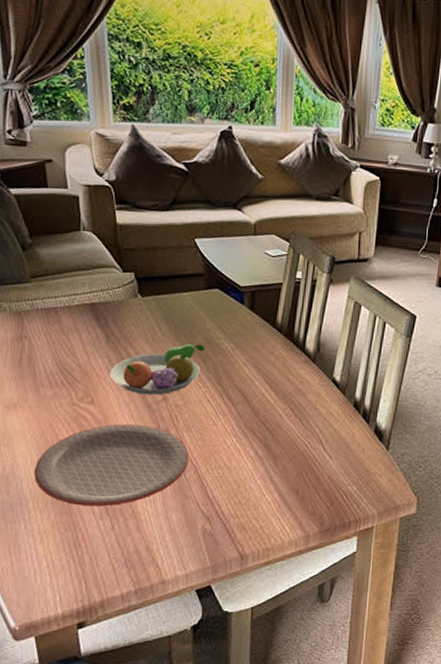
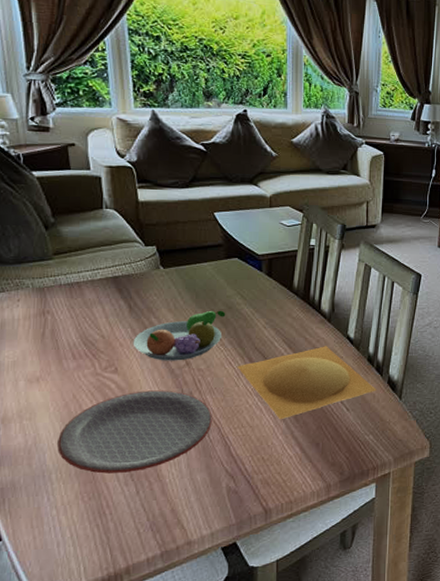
plate: none [215,388,362,463] -> present [237,346,377,419]

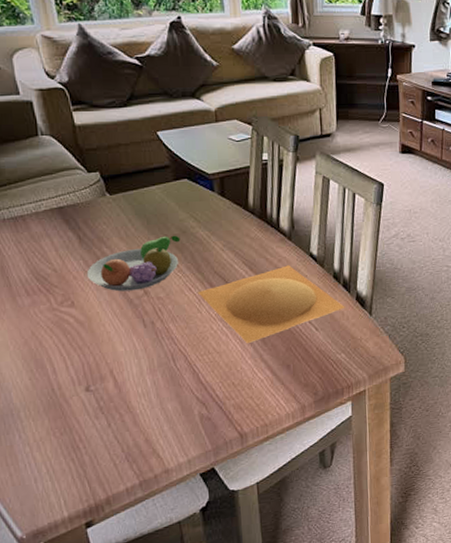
plate: present [57,390,212,474] -> none [22,321,178,409]

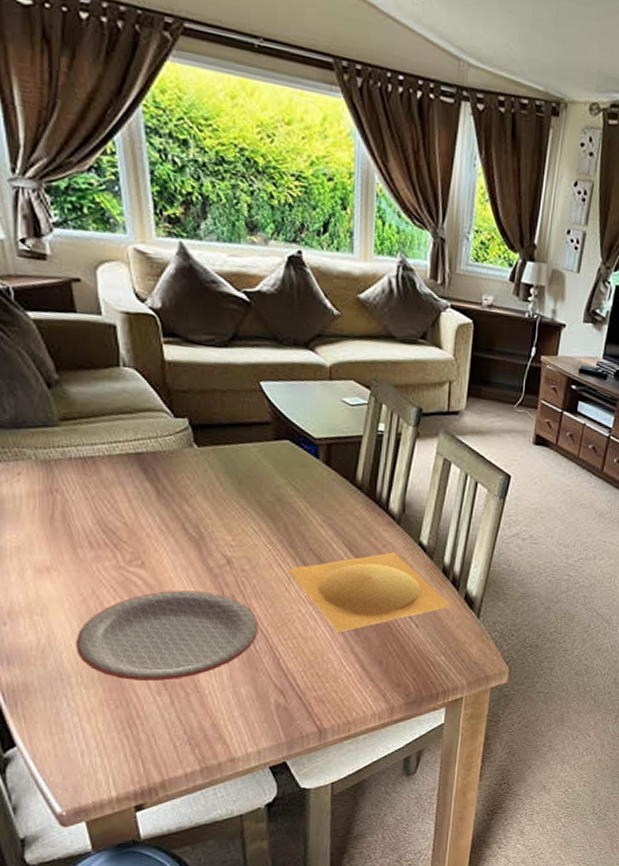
plate: none [22,321,178,409] -> present [76,590,259,681]
fruit bowl: present [86,235,181,292] -> none [162,501,275,559]

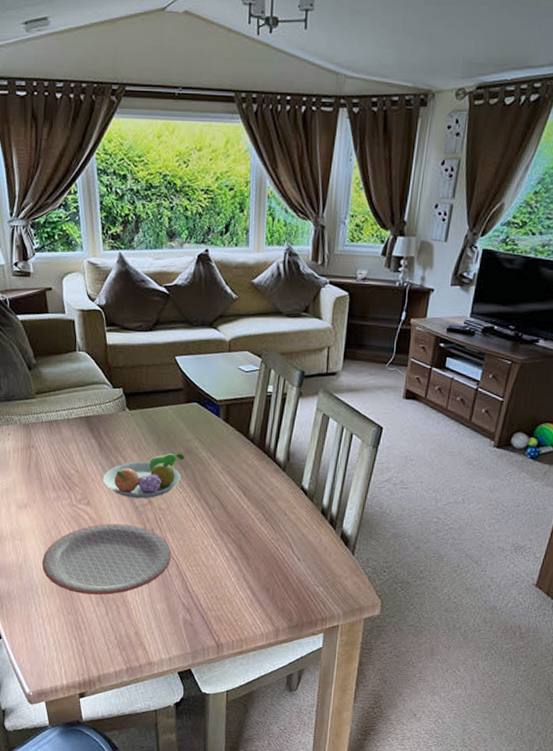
fruit bowl: none [162,501,275,559] -> present [102,453,185,499]
plate: present [288,552,451,632] -> none [194,495,329,562]

